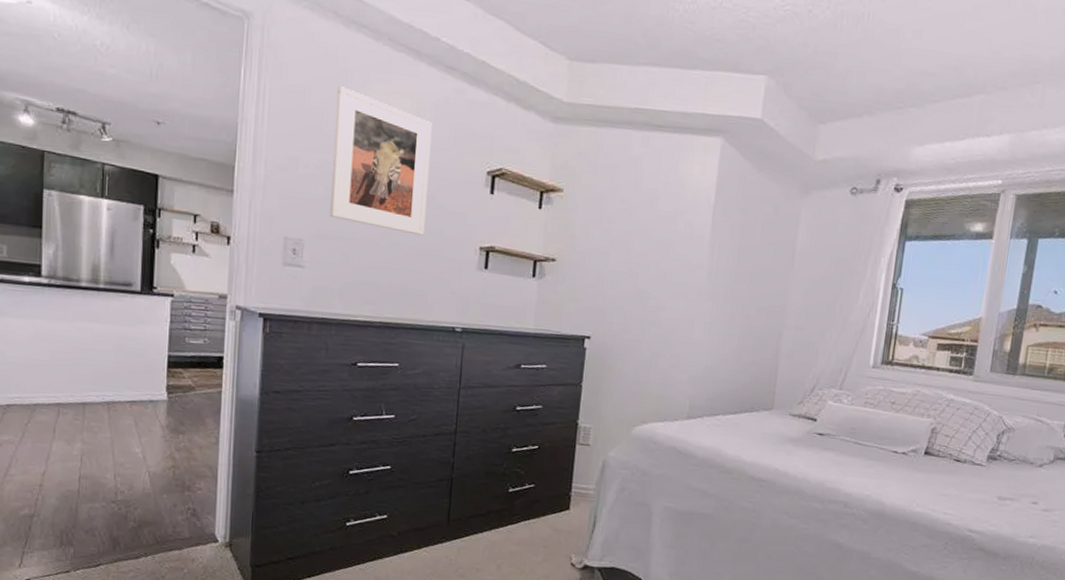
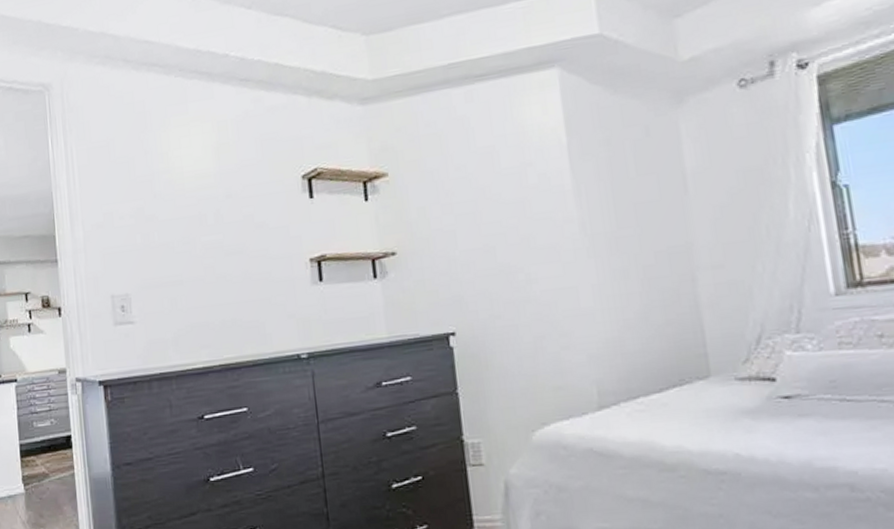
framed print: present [329,86,433,236] -> none [138,129,249,264]

